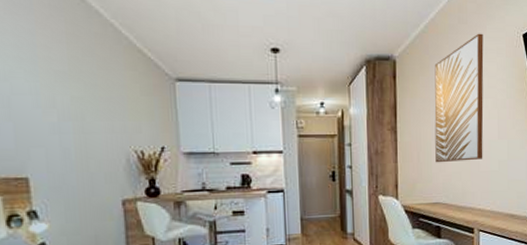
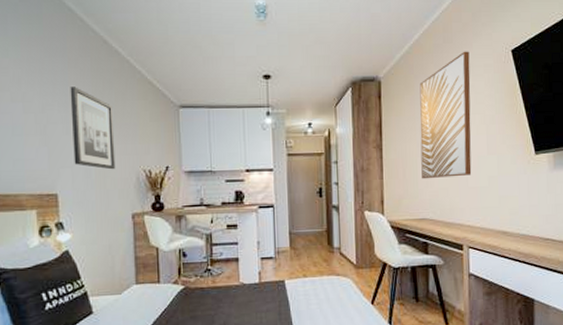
wall art: none [39,51,101,150] -> present [70,87,116,170]

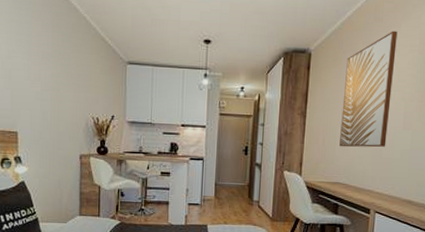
wall art: present [70,87,116,170] -> none [32,37,69,115]

